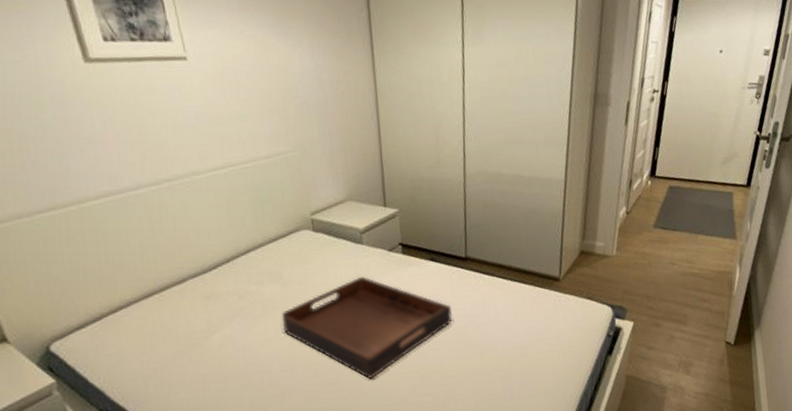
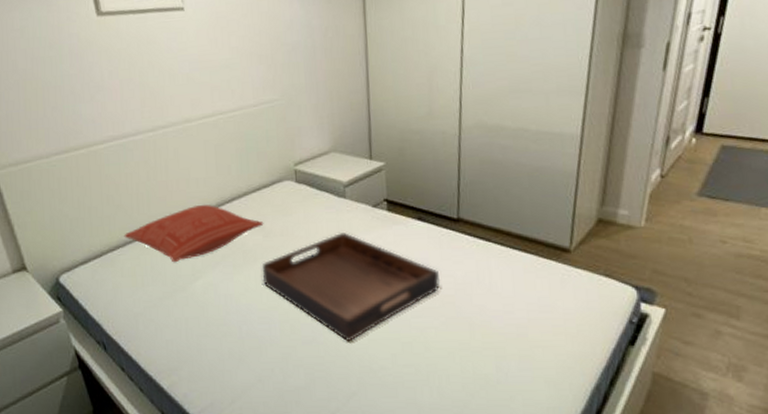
pillow: none [127,257,282,320] -> present [124,204,264,263]

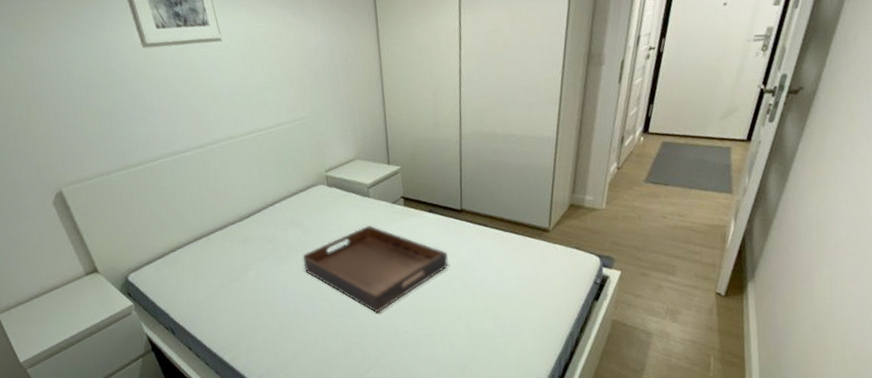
pillow: present [124,204,264,263] -> none [182,208,303,259]

